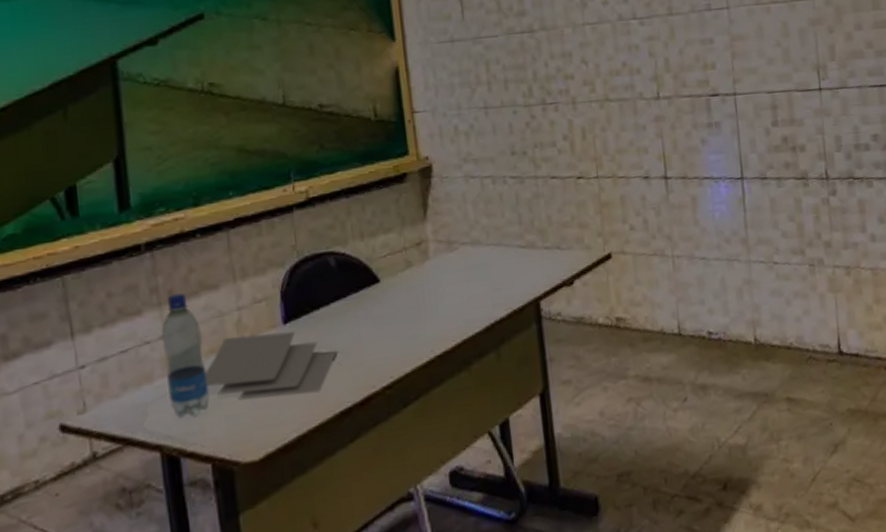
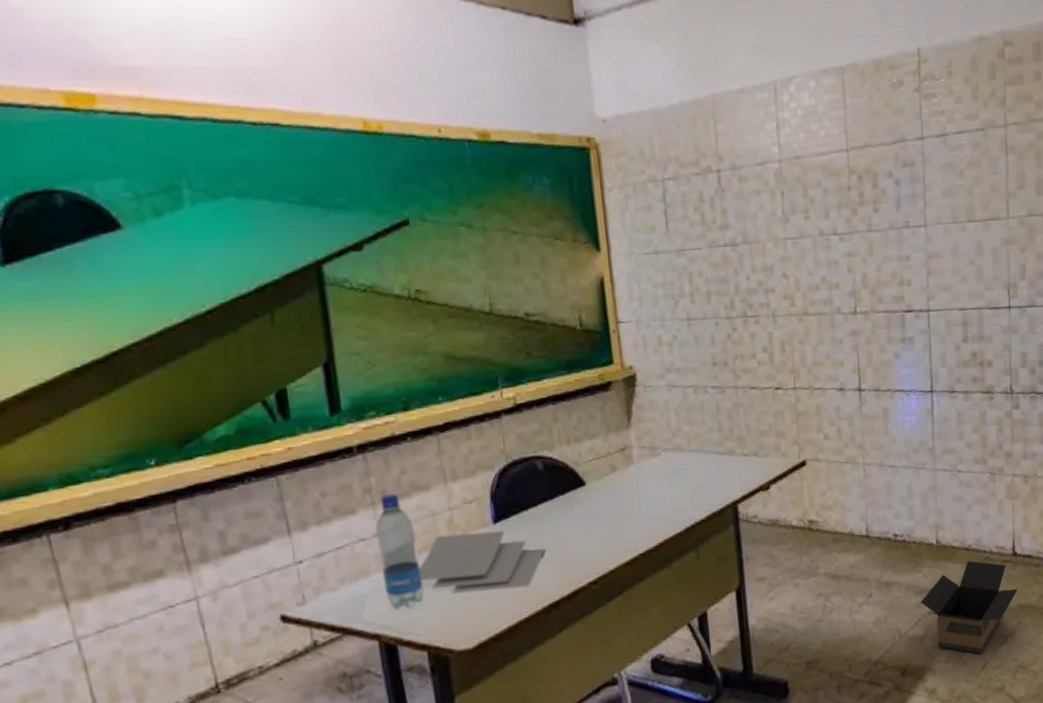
cardboard box: none [739,360,846,466] -> present [920,560,1018,655]

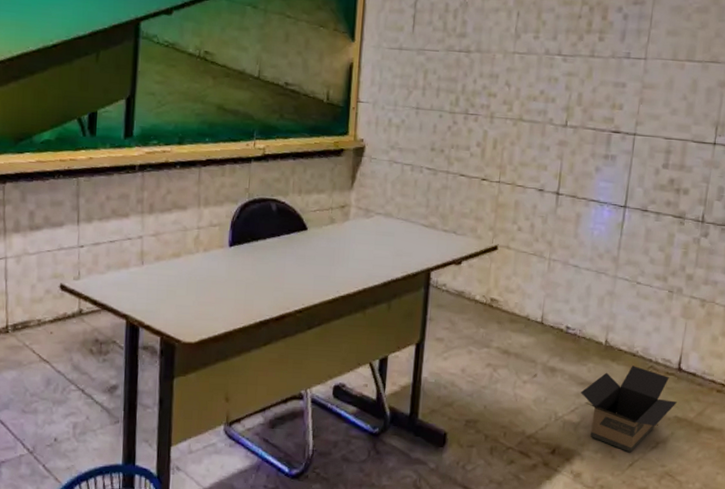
bottle: present [375,493,424,610] -> none [138,207,169,301]
papers: present [419,530,547,594] -> none [166,247,267,303]

